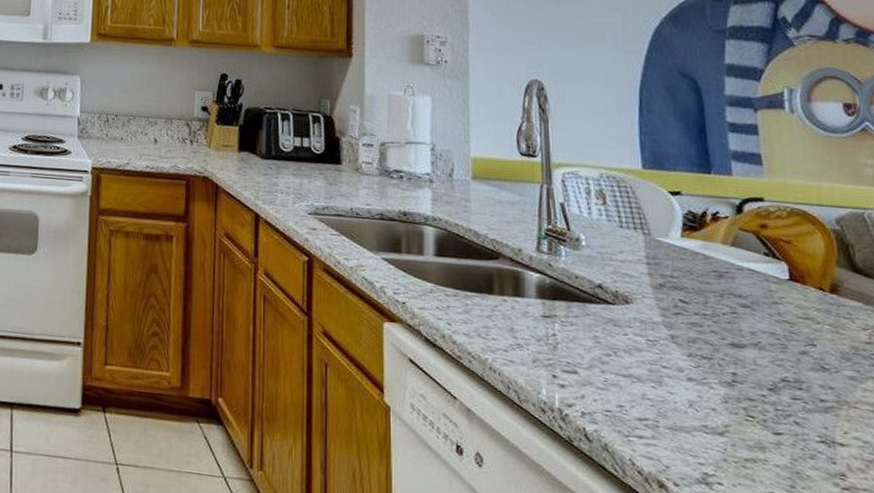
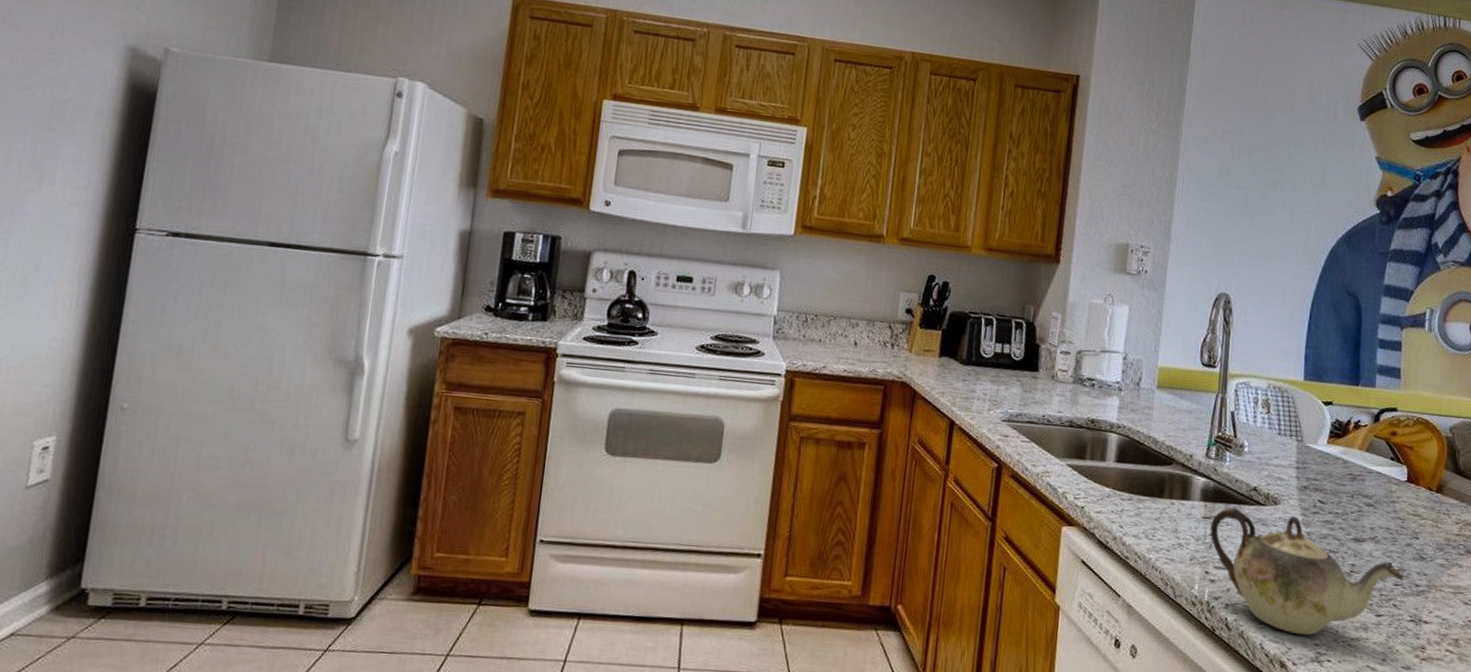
teapot: none [552,306,803,453] -> present [1210,507,1404,636]

